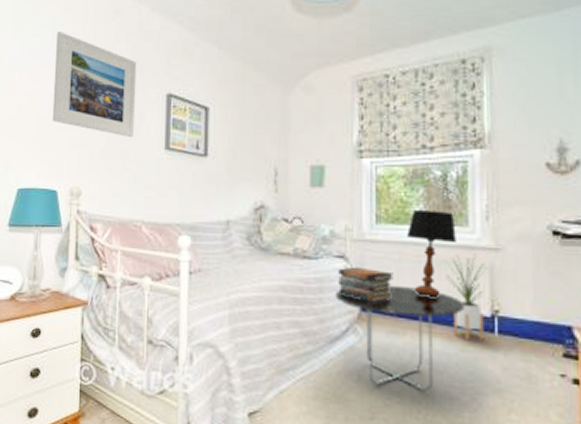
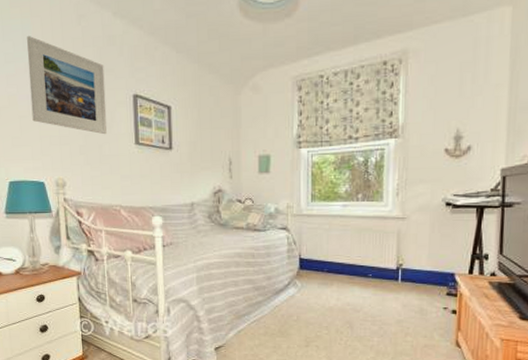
side table: present [335,285,465,392] -> none [279,248,377,325]
book stack: present [338,266,394,303] -> none [282,236,325,263]
table lamp: present [407,210,456,297] -> none [336,189,373,256]
house plant: present [446,253,488,341] -> none [364,222,396,287]

